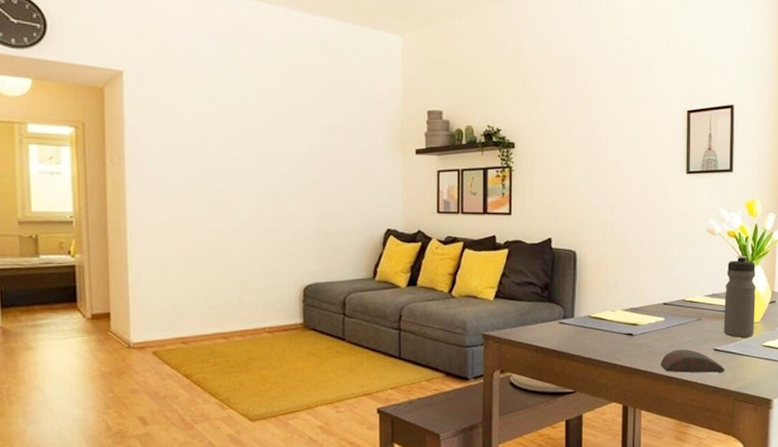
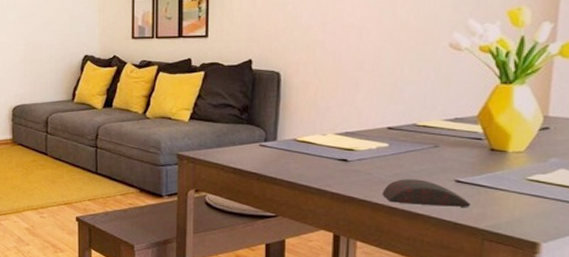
water bottle: present [723,255,756,338] -> none [469,73,520,169]

